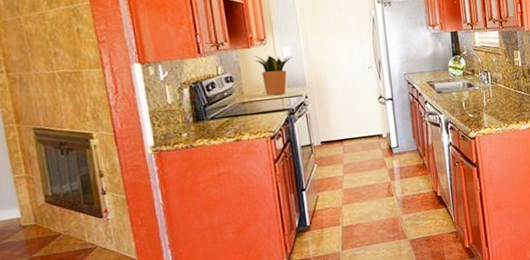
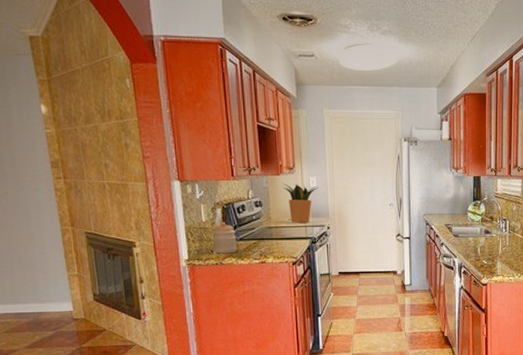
jar: none [179,101,209,137] -> present [212,221,238,254]

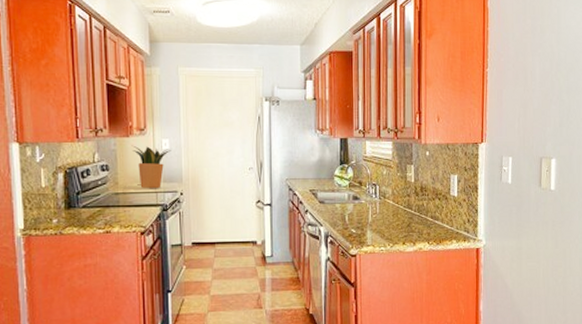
jar: present [212,221,238,254] -> none [52,186,80,223]

